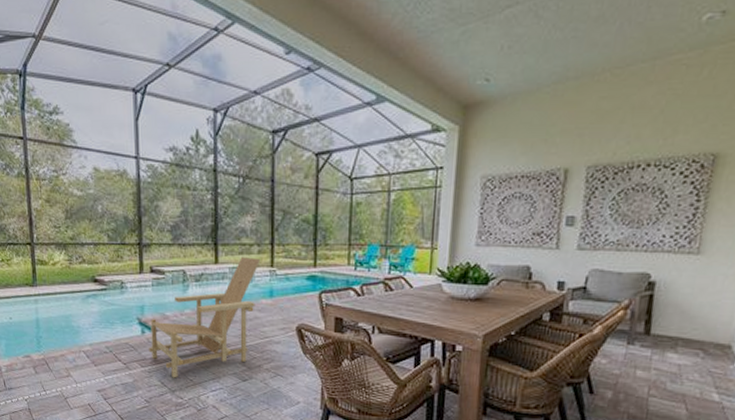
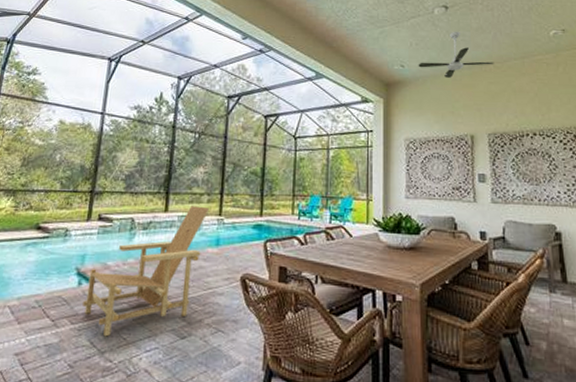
ceiling fan: none [508,24,613,93] -> present [418,31,494,78]

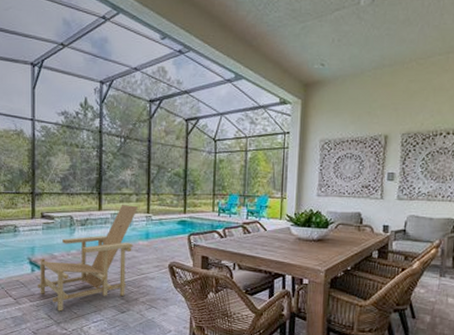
ceiling fan: present [418,31,494,78] -> none [338,24,417,76]

